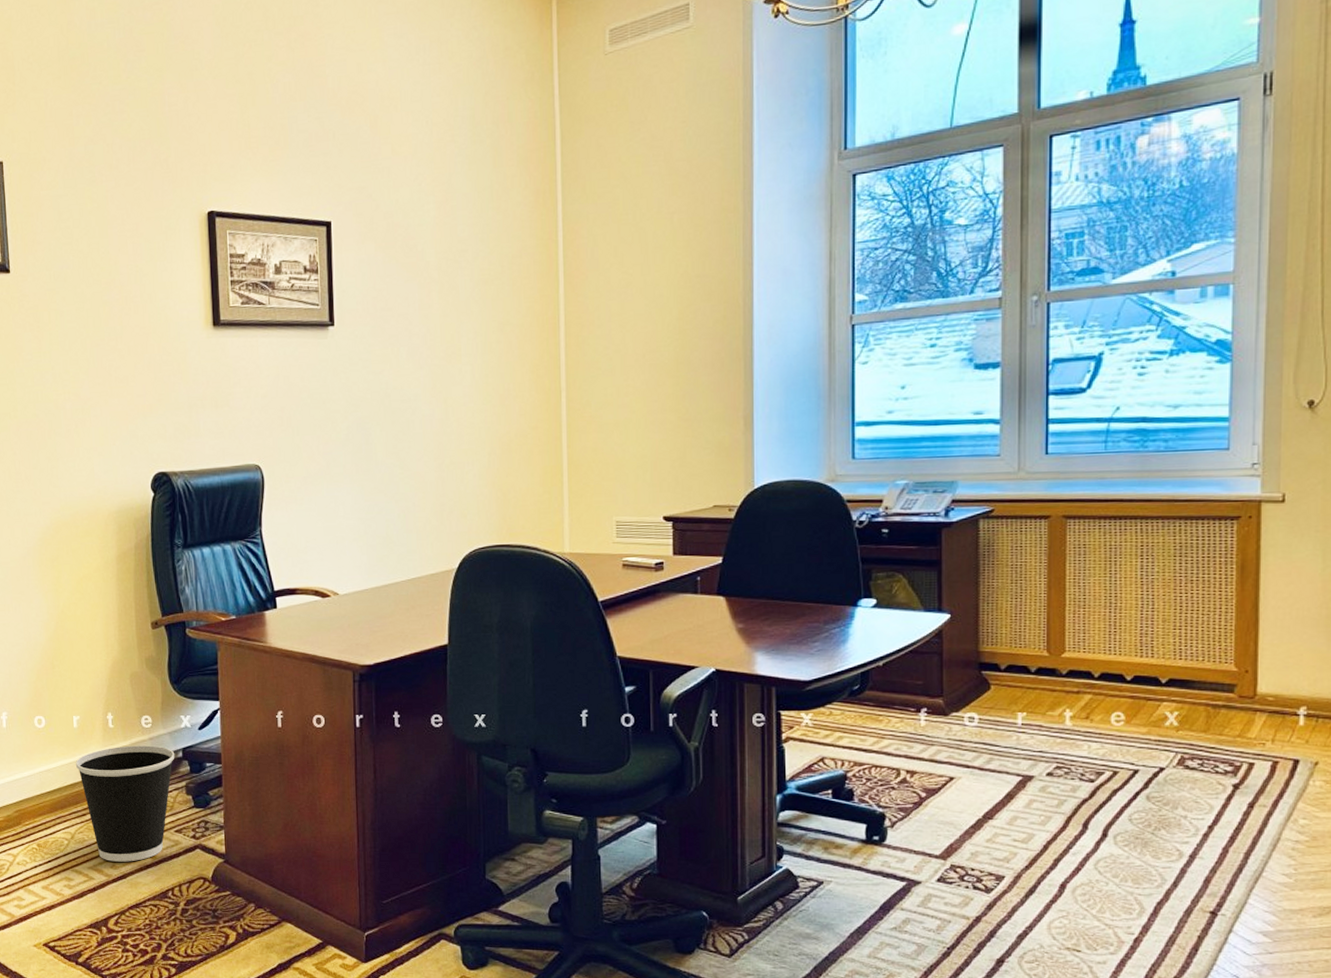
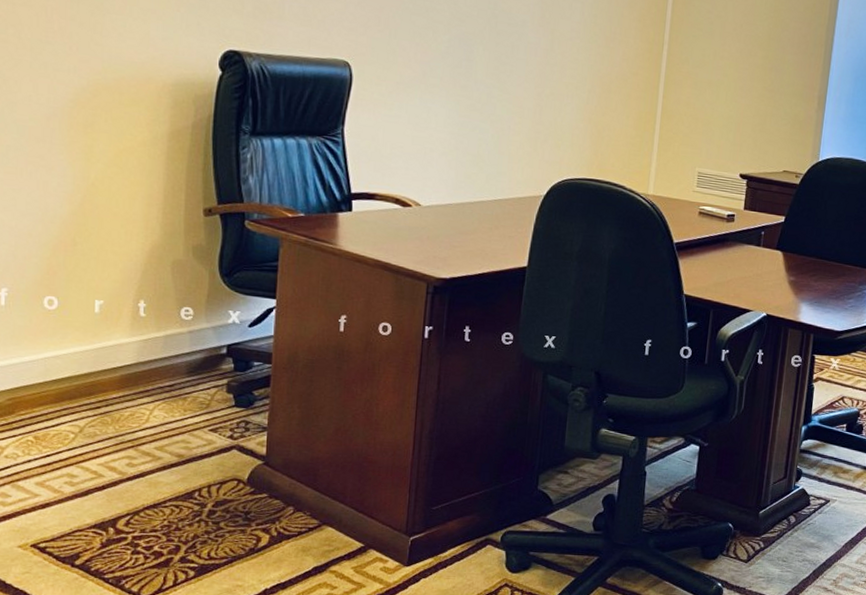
wastebasket: present [75,745,175,862] -> none [92,337,218,460]

